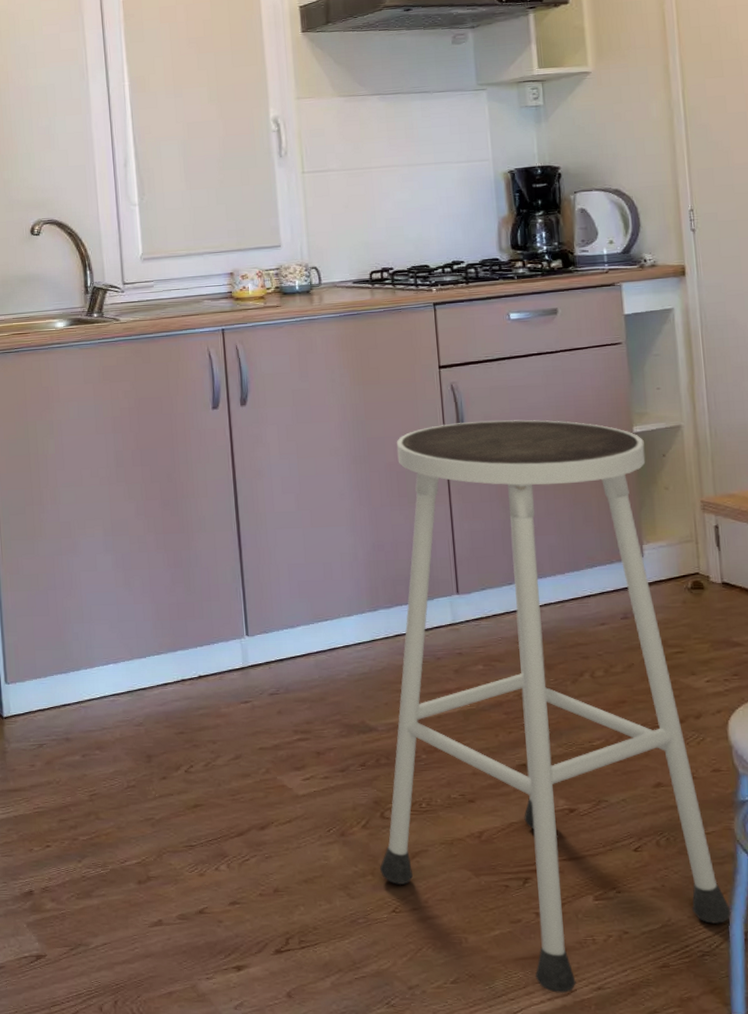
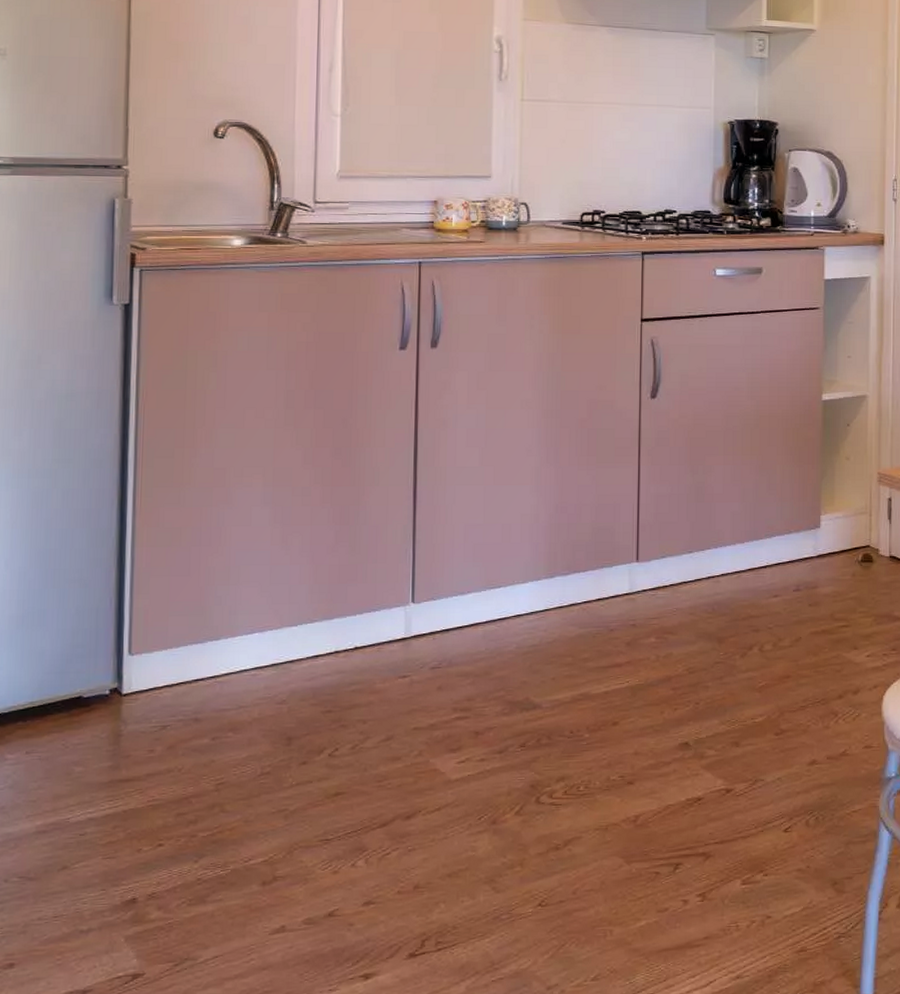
stool: present [379,419,731,994] -> none [529,379,869,985]

